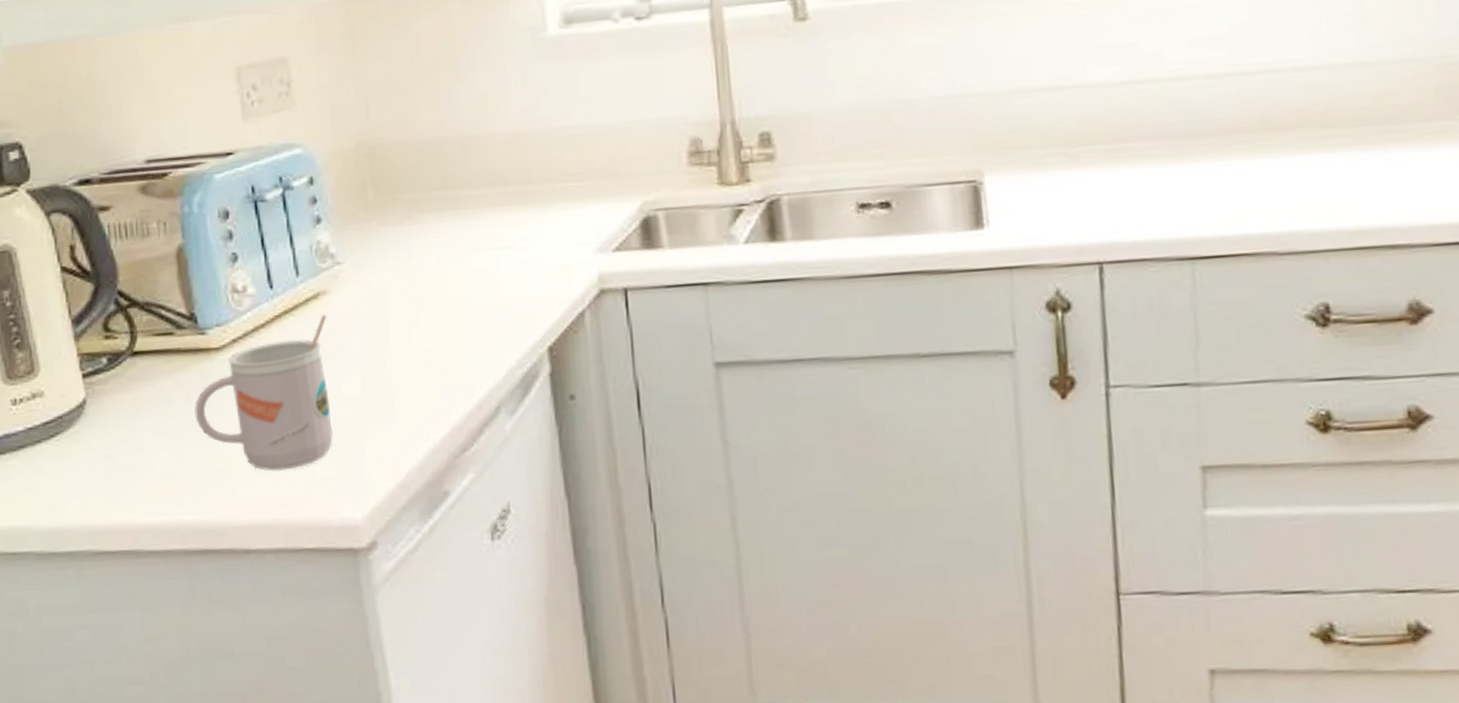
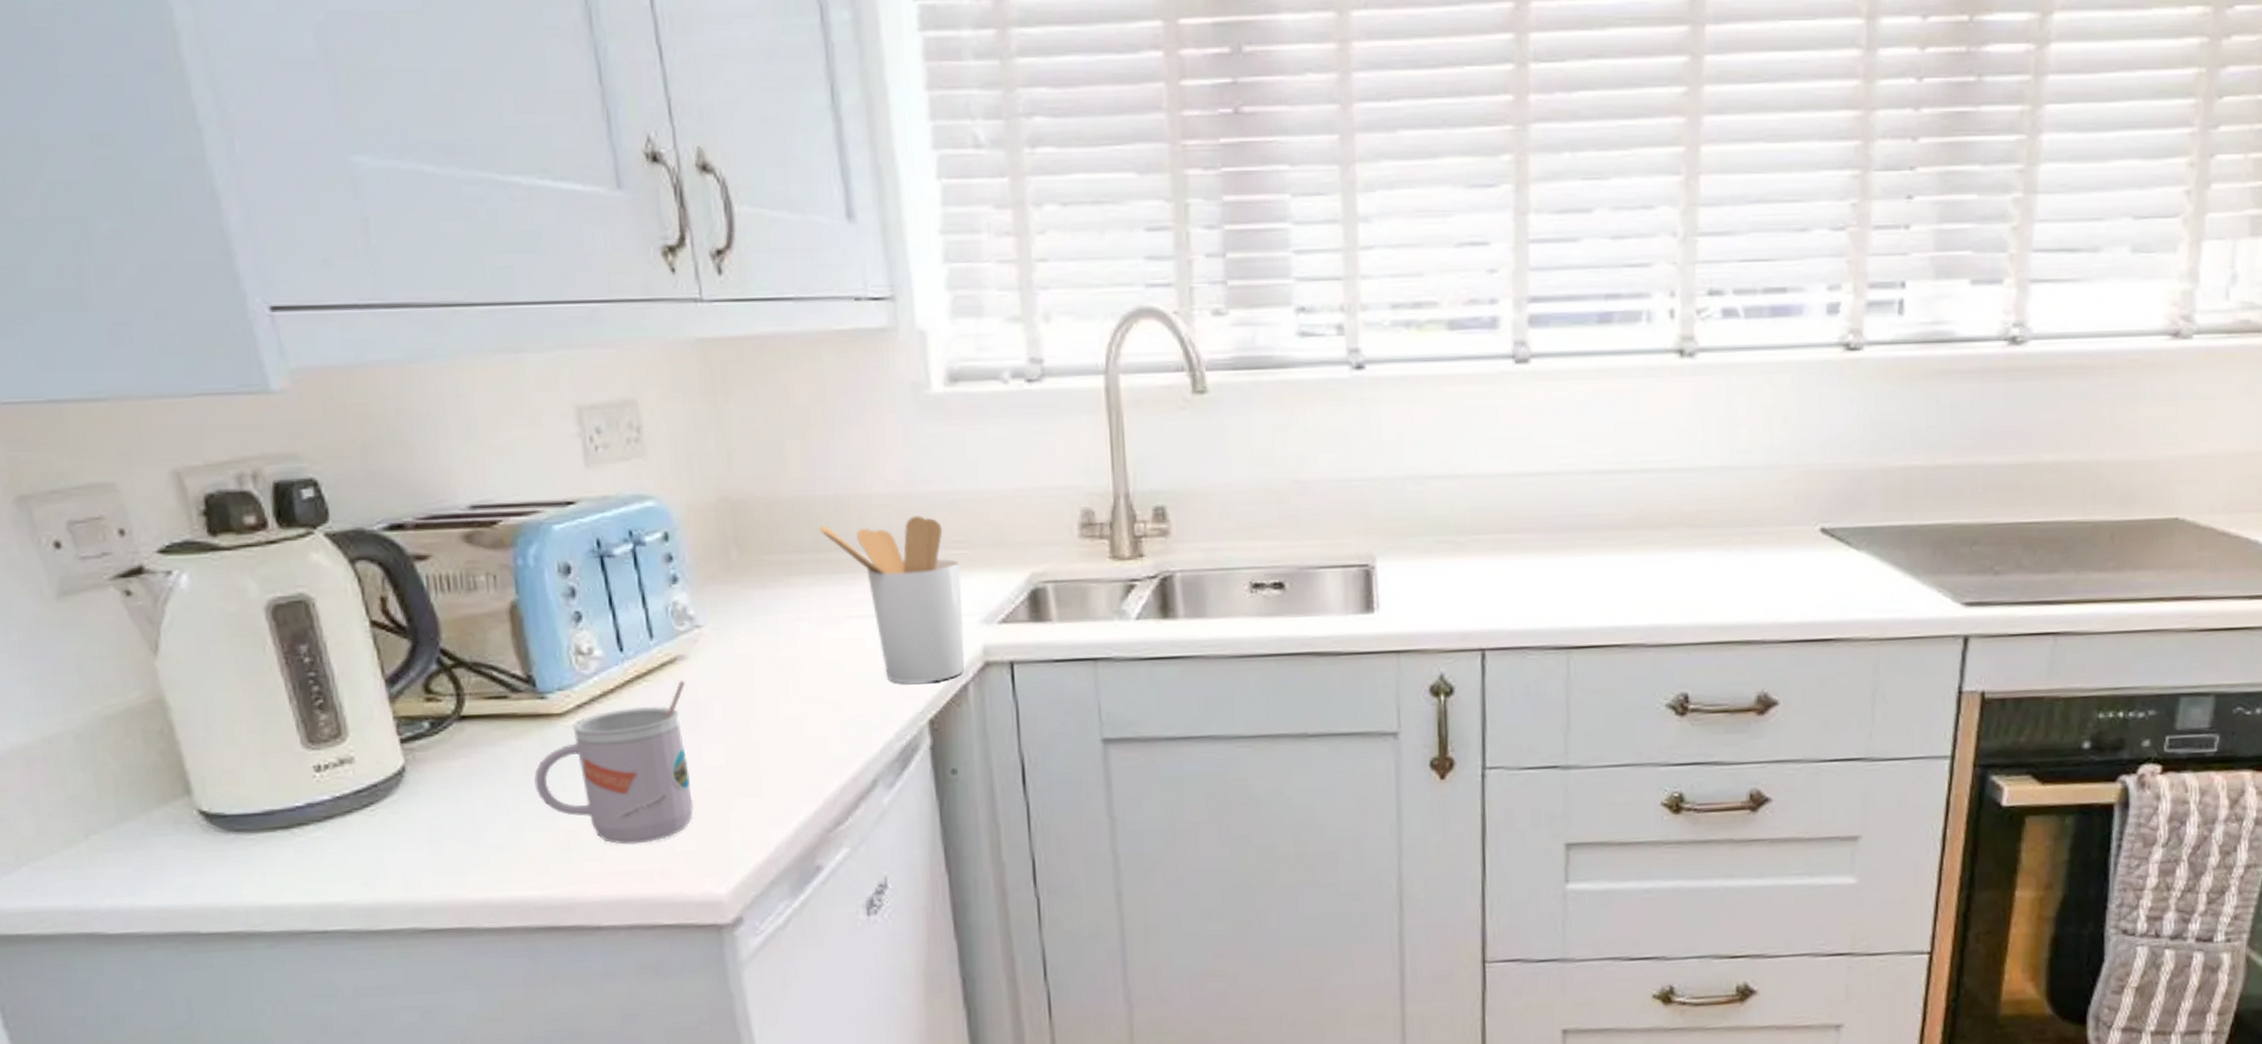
utensil holder: none [447,151,581,313] -> present [819,516,965,684]

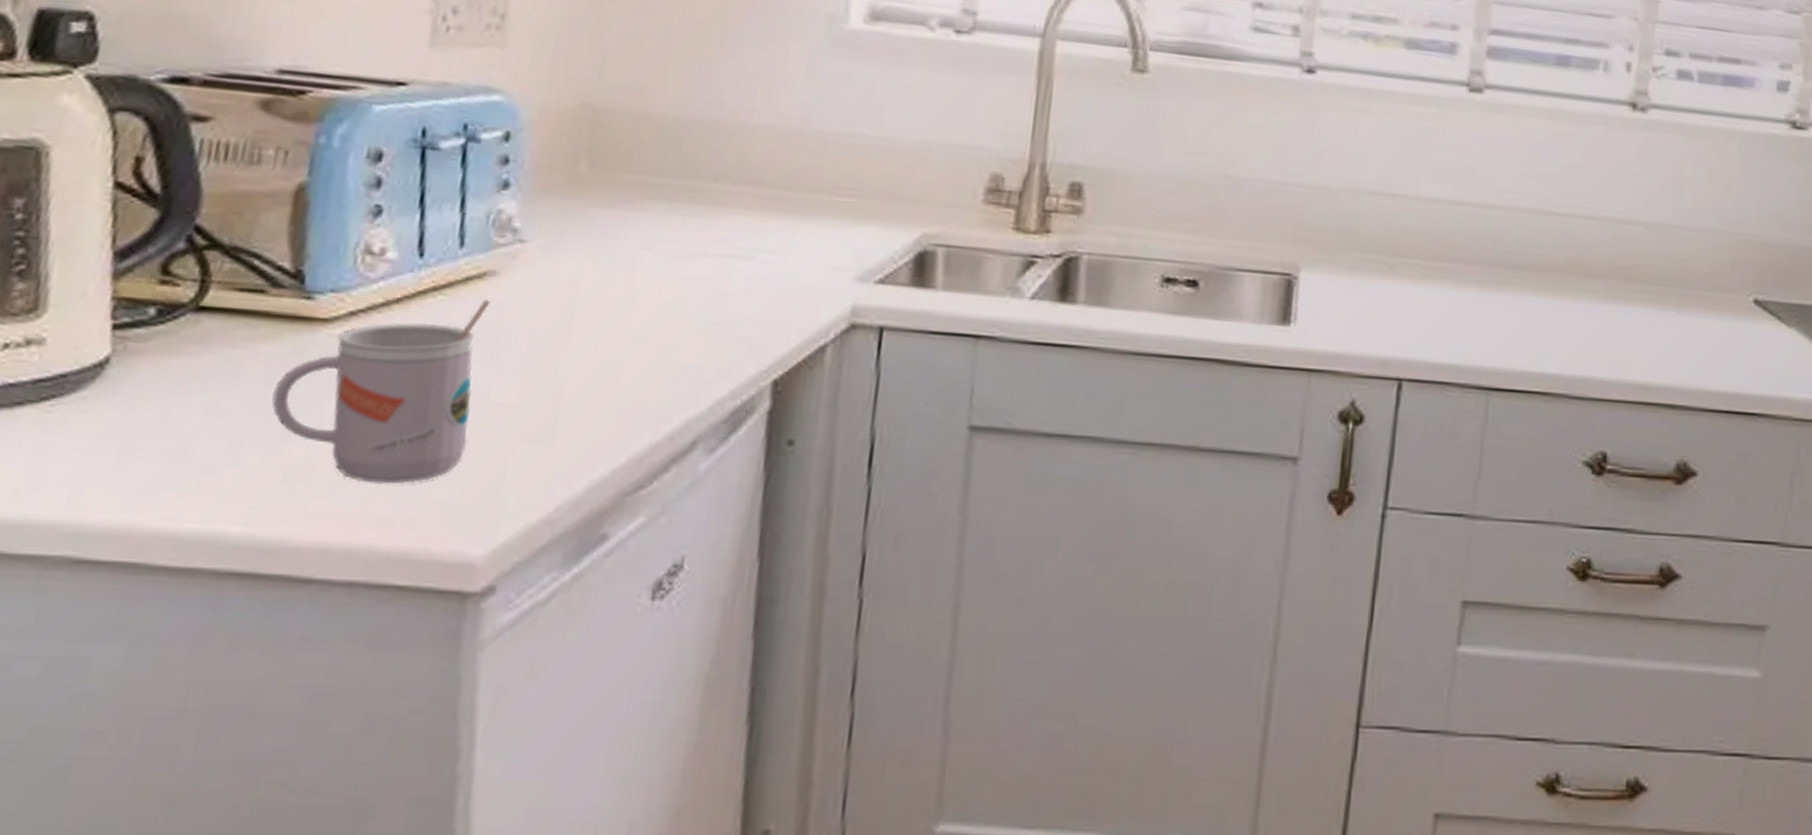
utensil holder: present [819,516,965,684] -> none [690,149,844,339]

